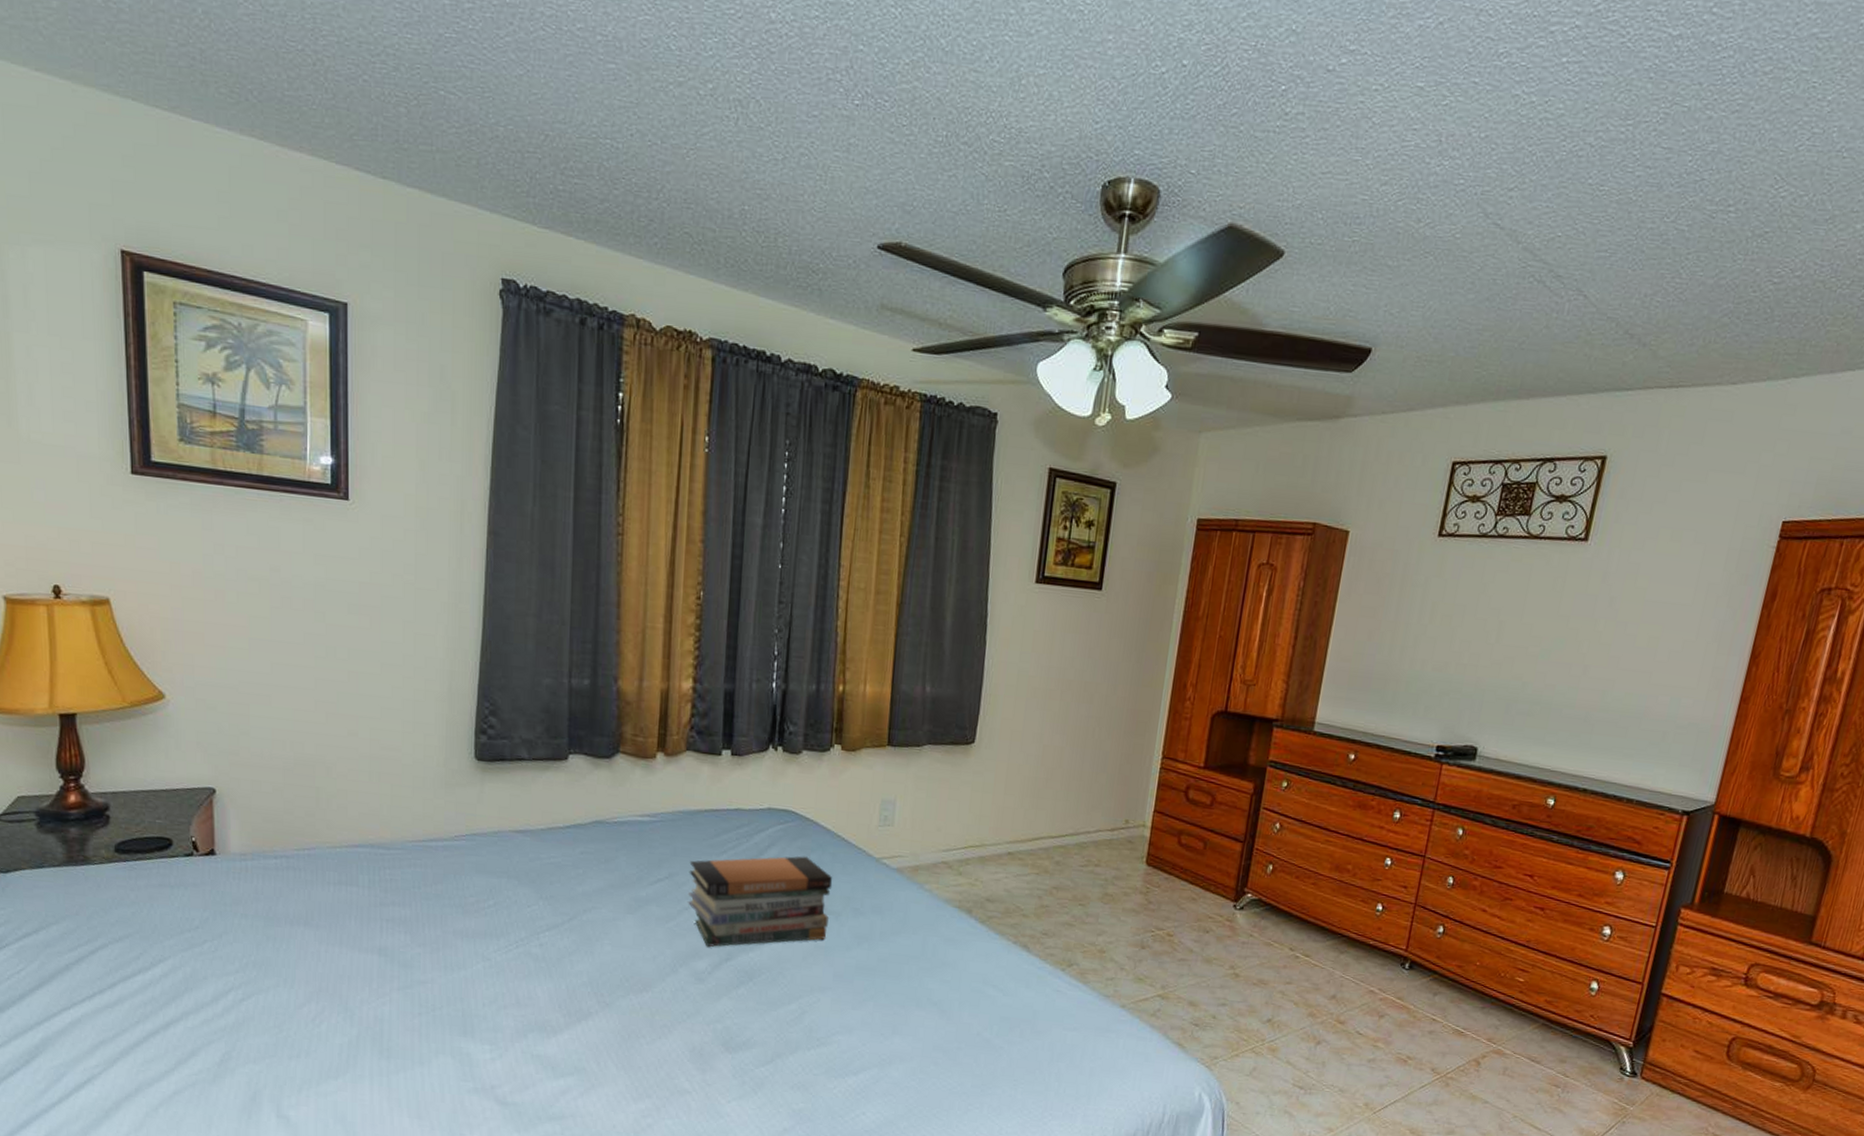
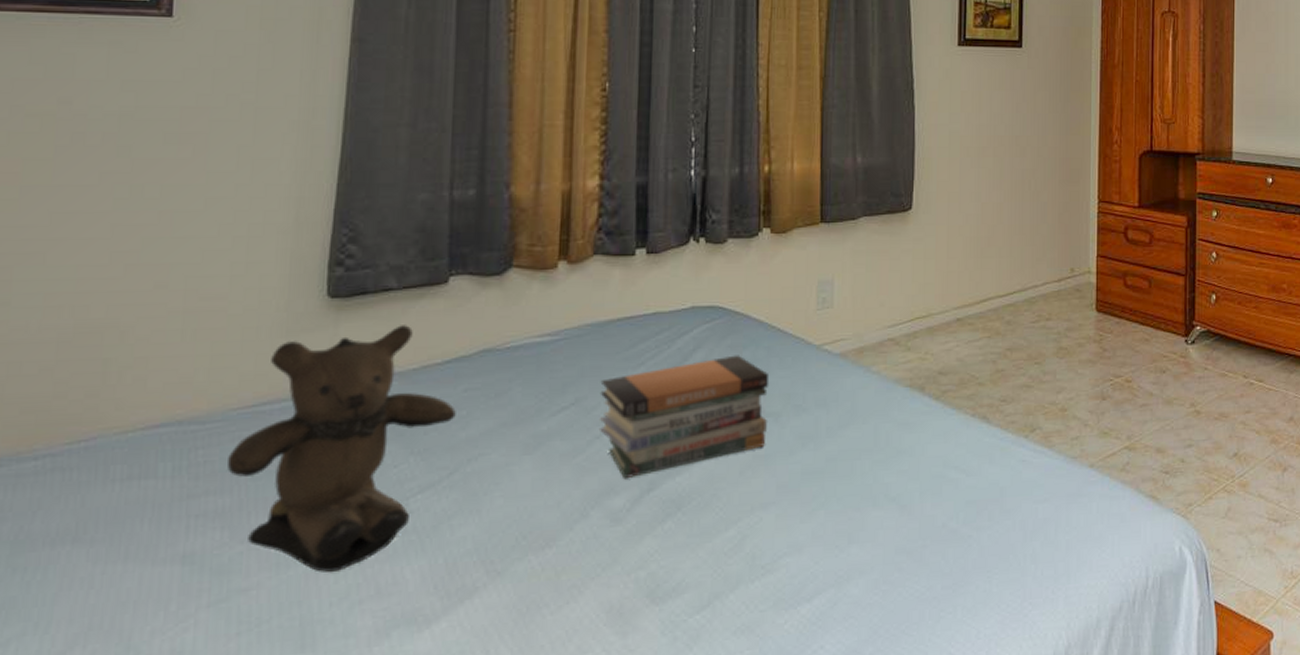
teddy bear: none [406,791,574,981] -> present [226,325,456,573]

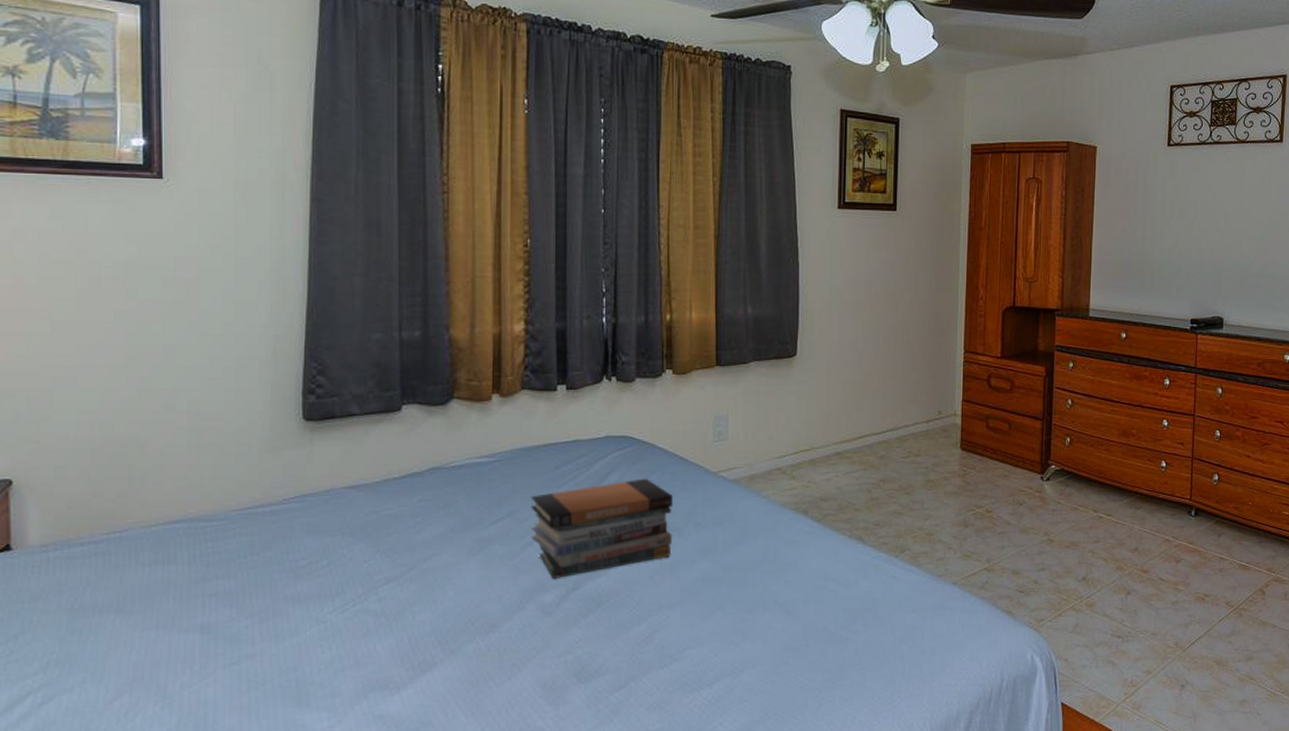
teddy bear: present [226,325,456,573] -> none [230,445,412,646]

